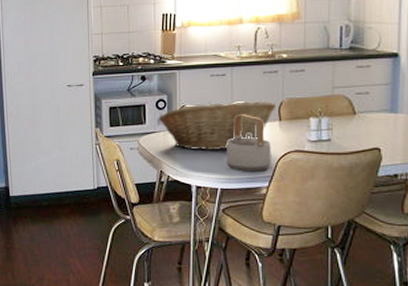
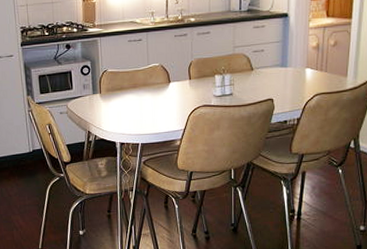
fruit basket: present [158,100,277,150] -> none [83,61,187,110]
teapot: present [225,114,271,171] -> none [144,75,184,127]

